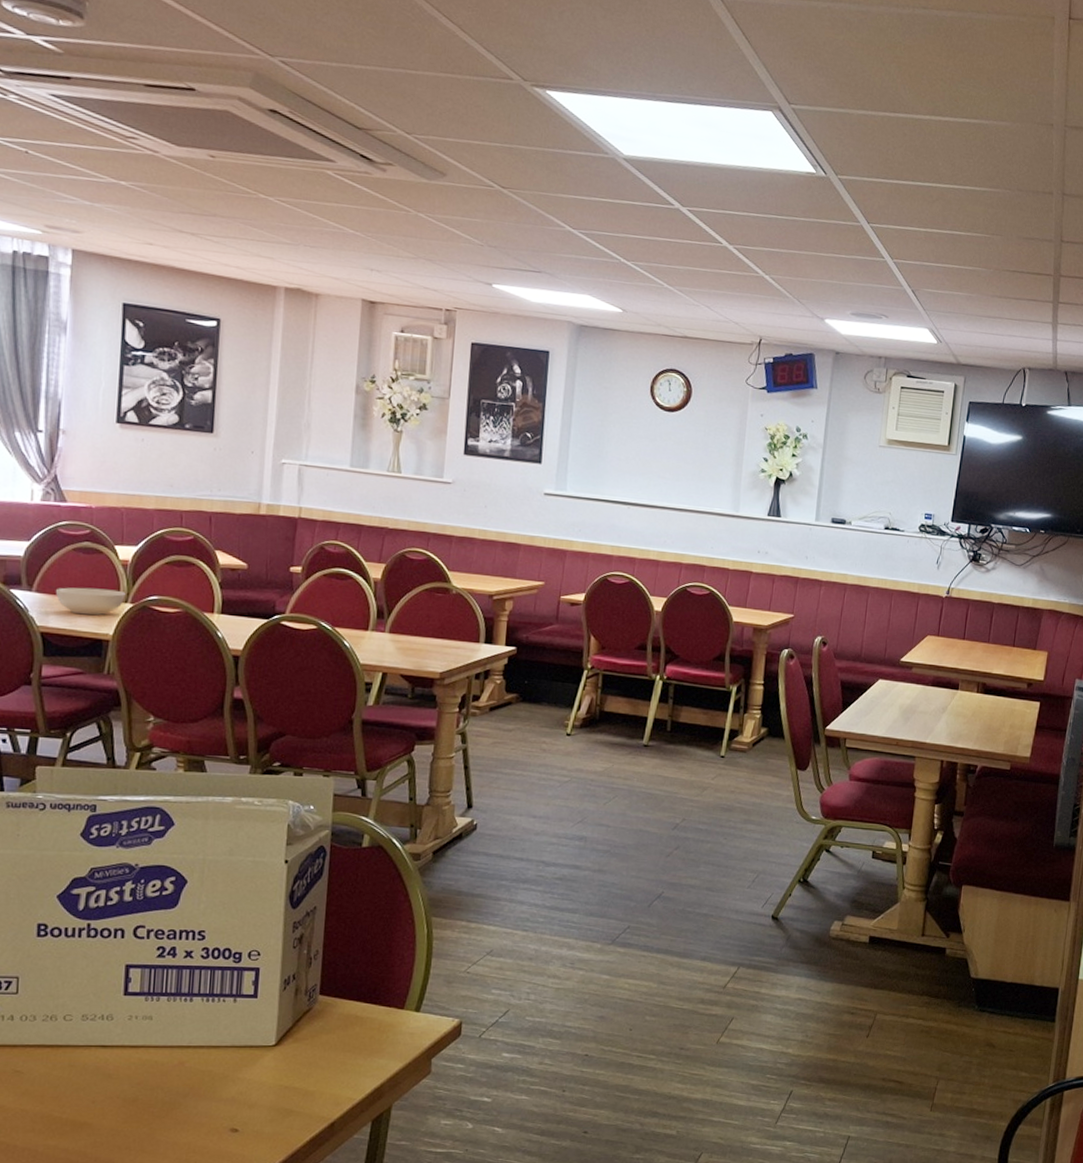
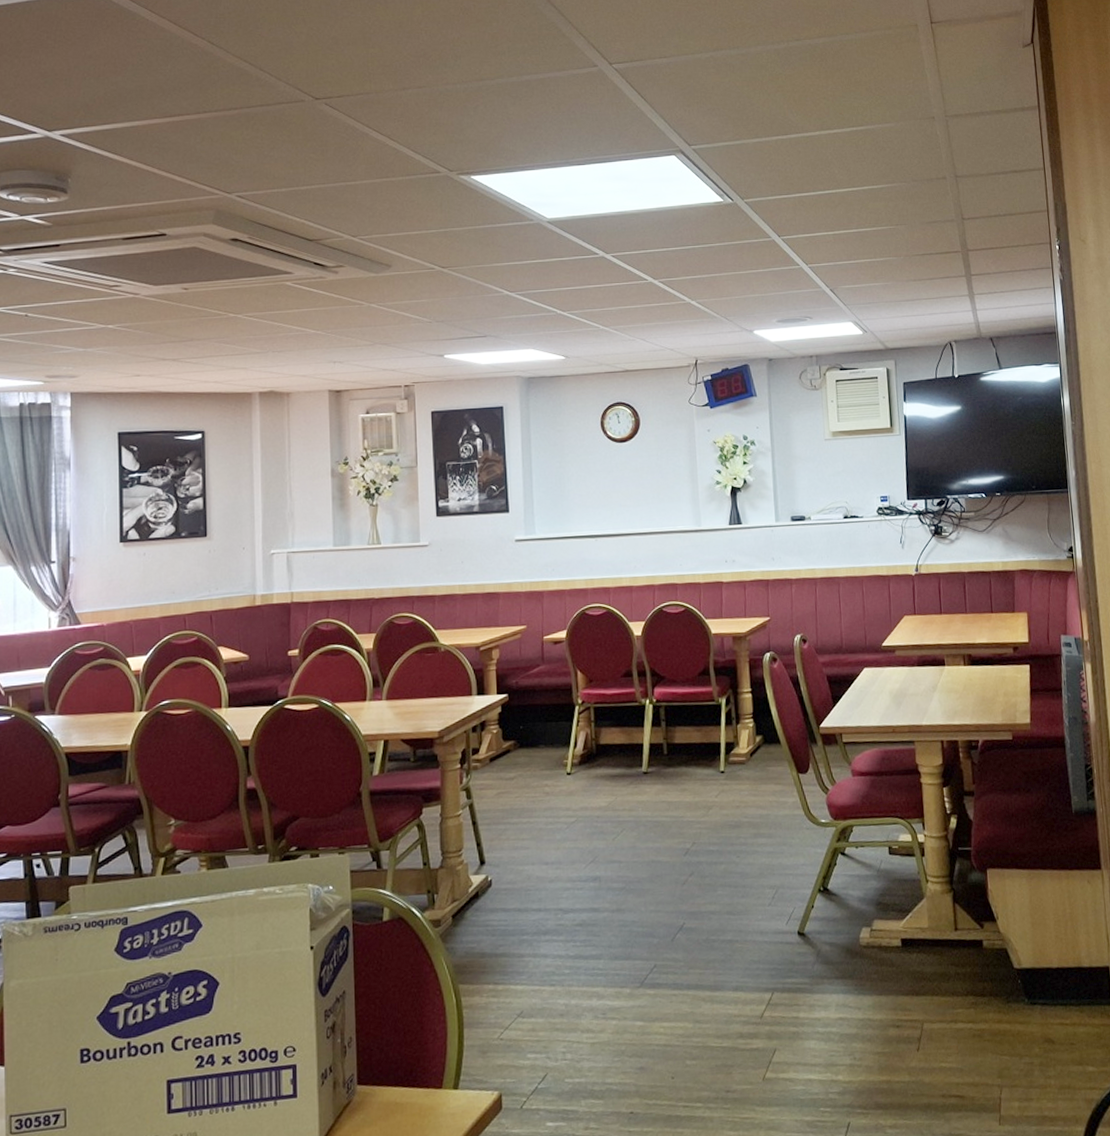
bowl: present [55,587,126,615] -> none [75,700,140,730]

